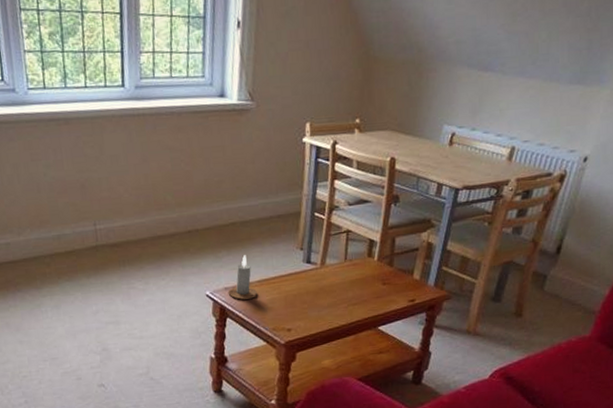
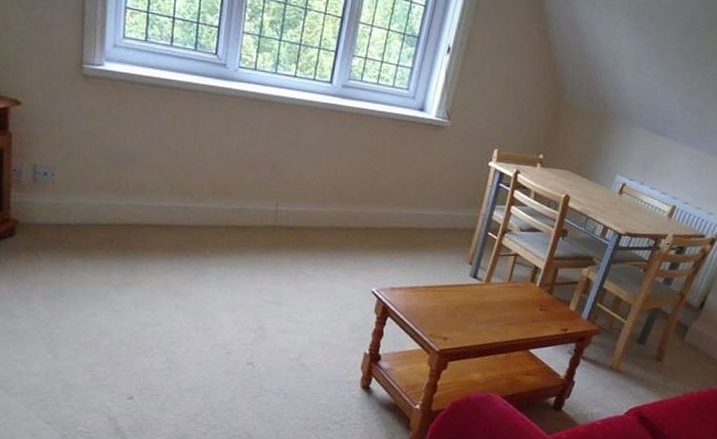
candle: present [228,255,257,300] -> none [393,260,421,303]

